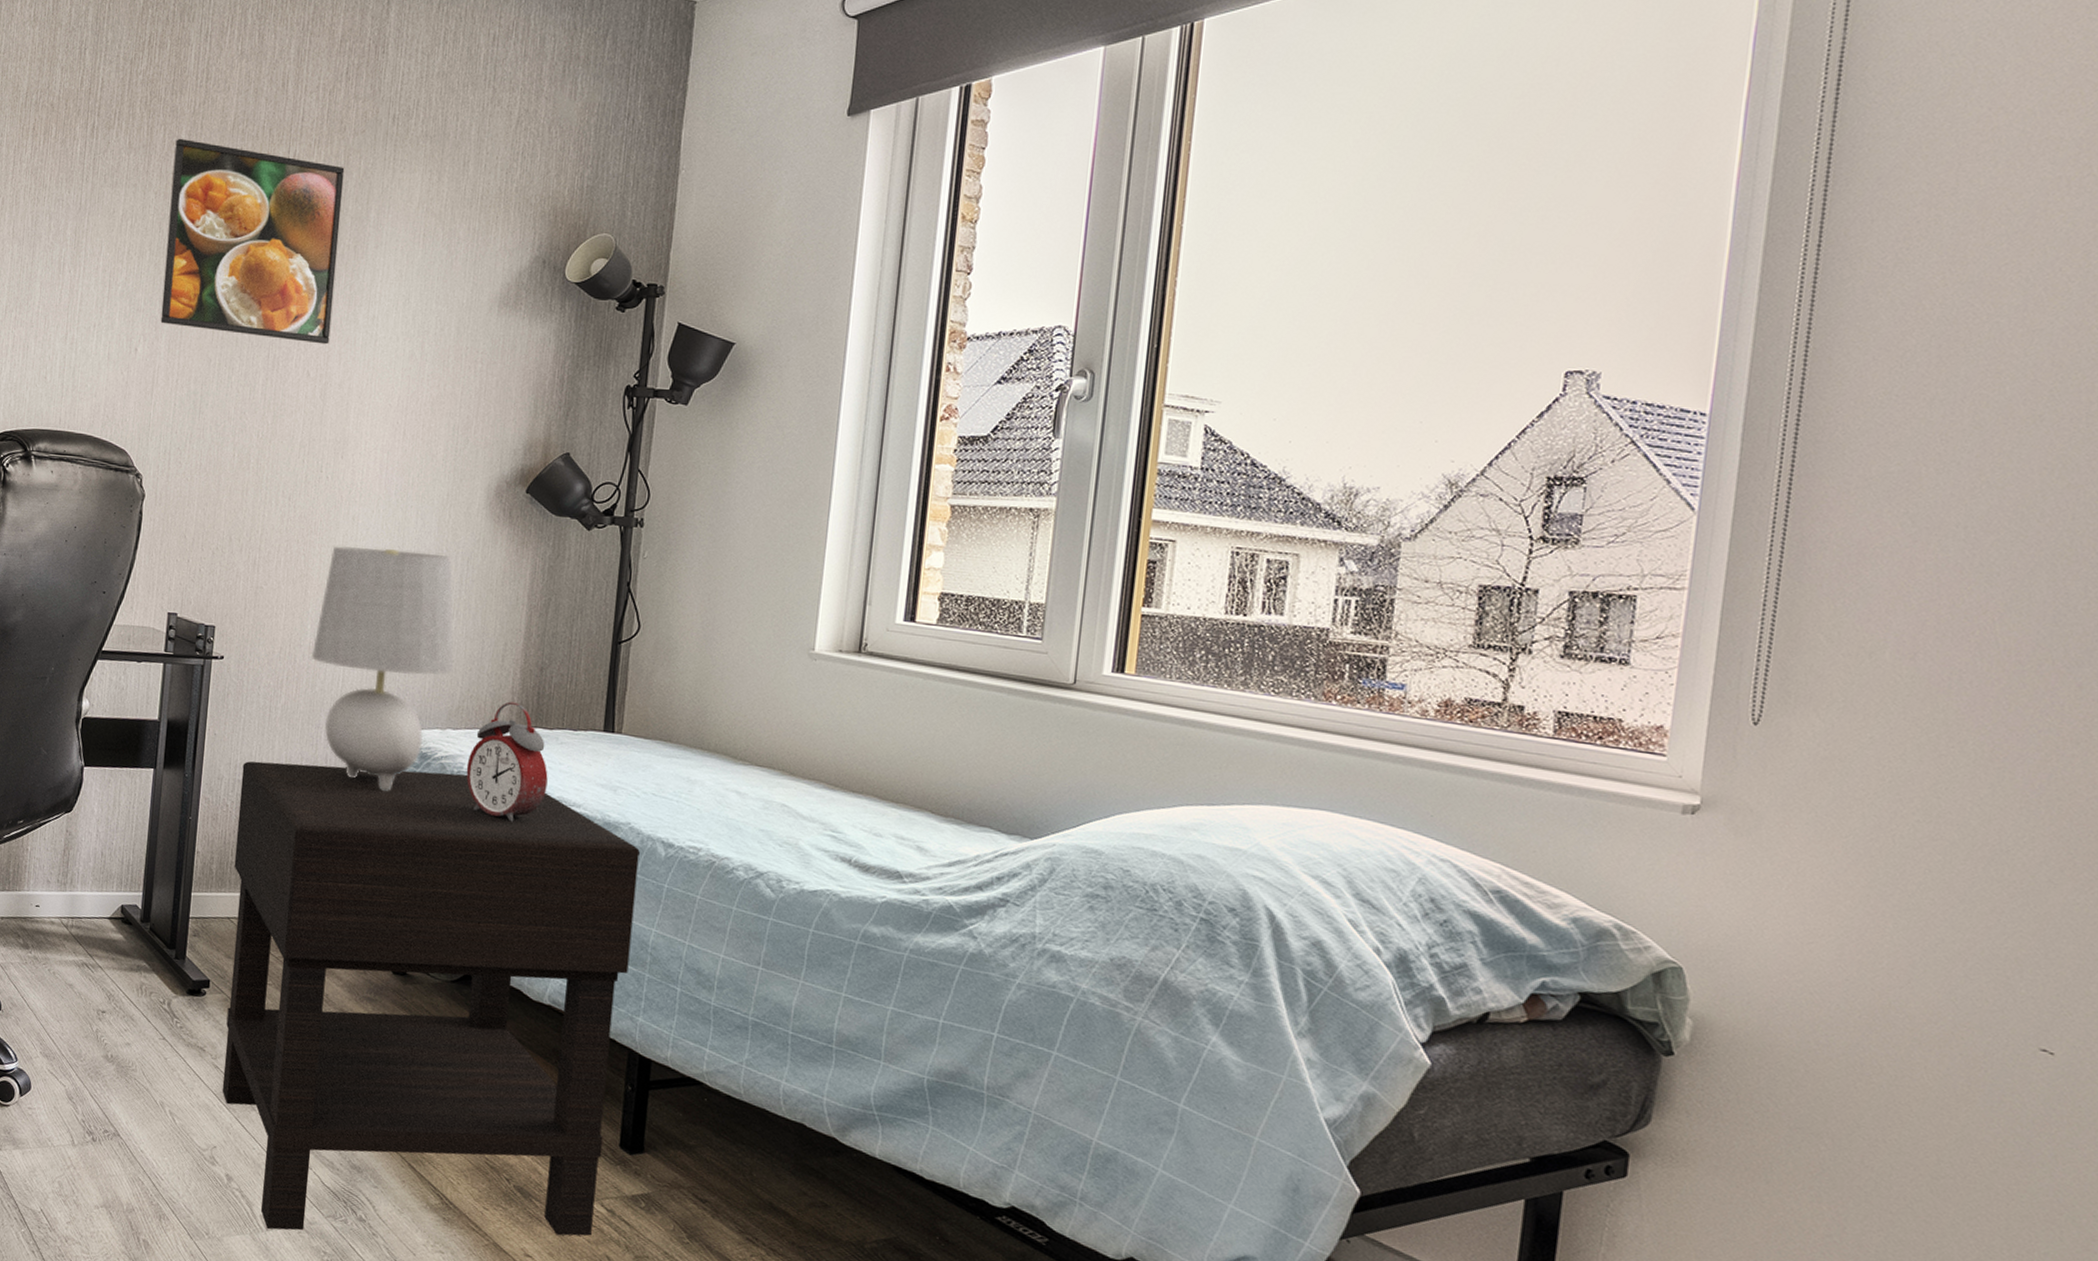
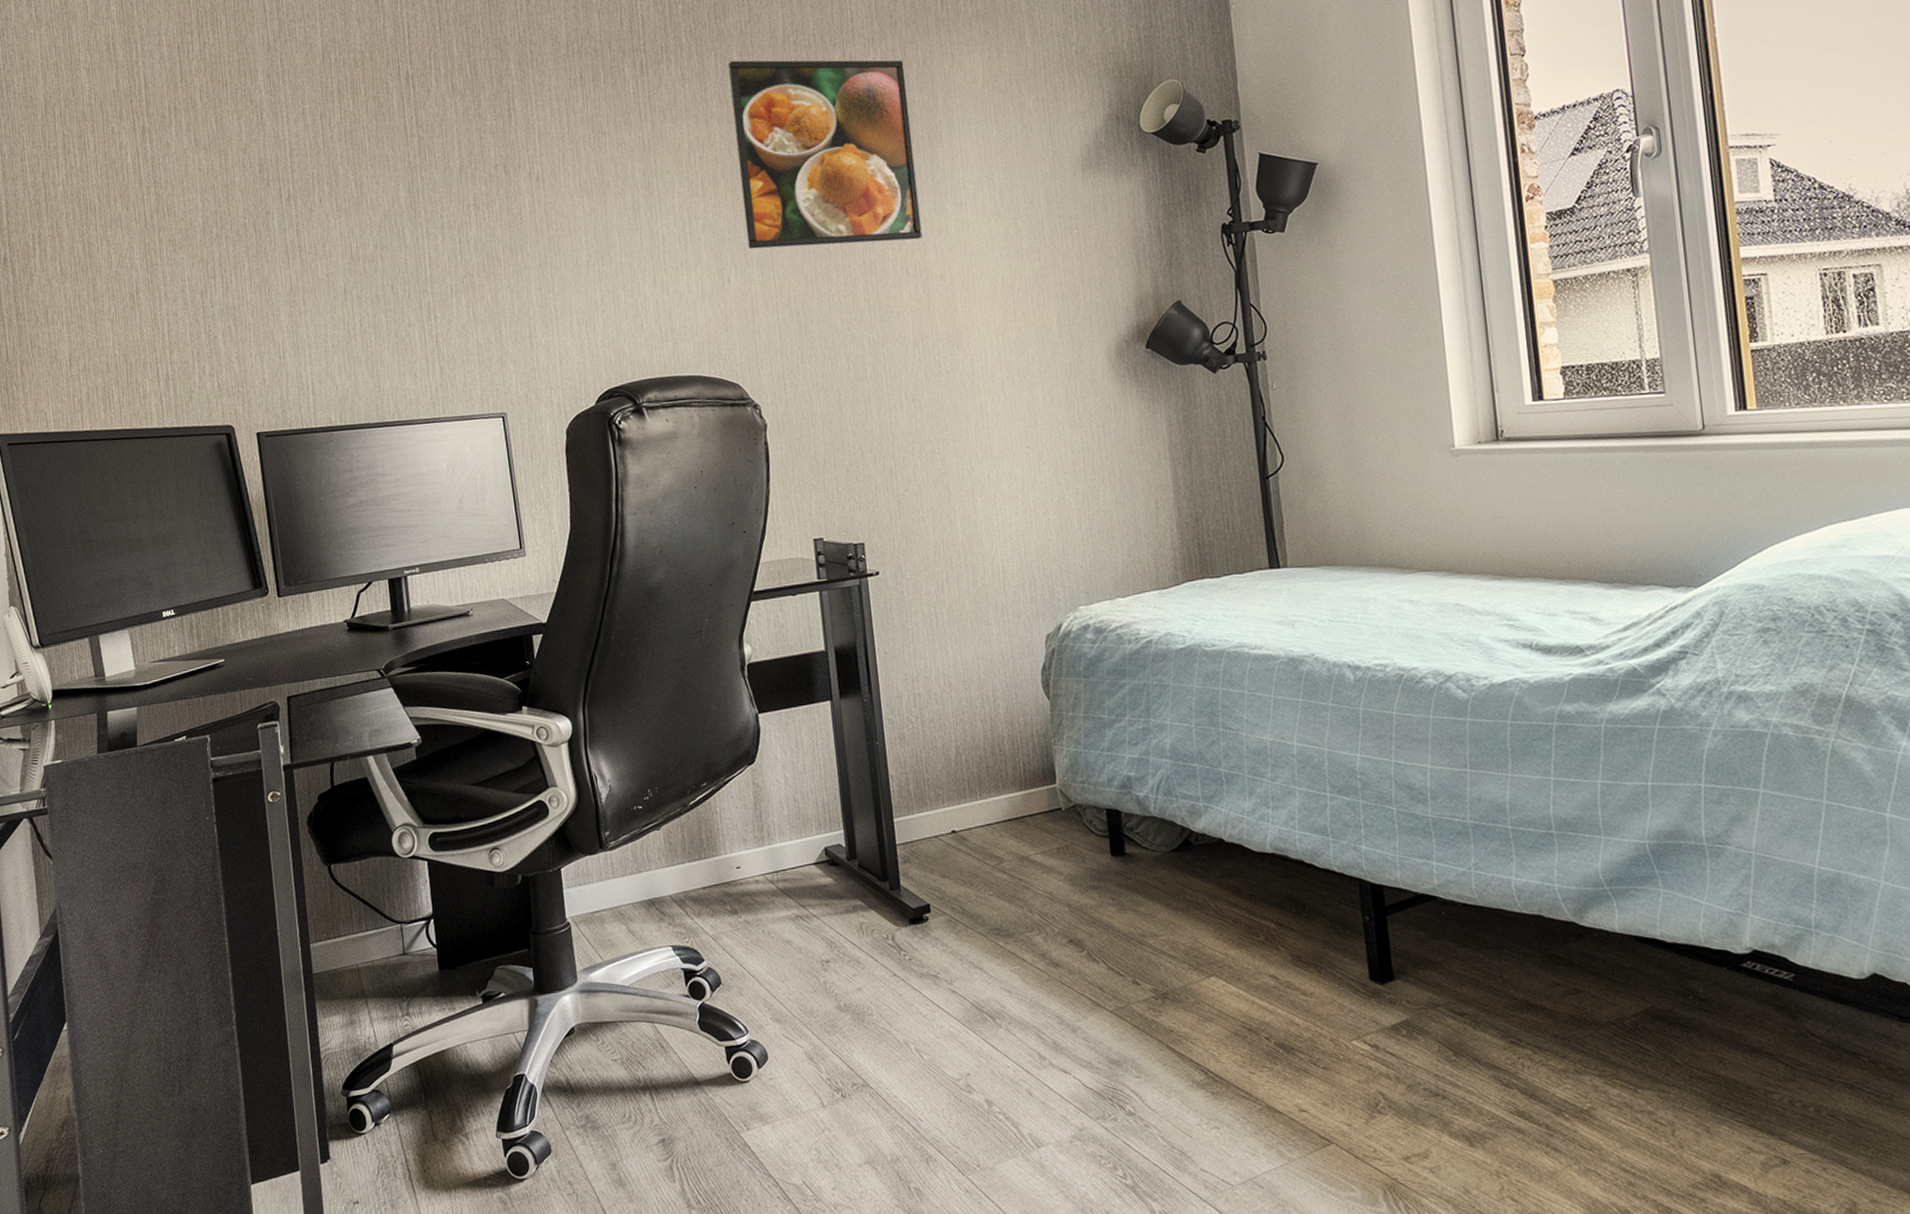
nightstand: present [222,761,640,1236] -> none [919,639,1360,1147]
table lamp: present [311,545,454,791] -> none [966,426,1111,674]
alarm clock: present [466,701,548,822] -> none [1142,557,1226,678]

